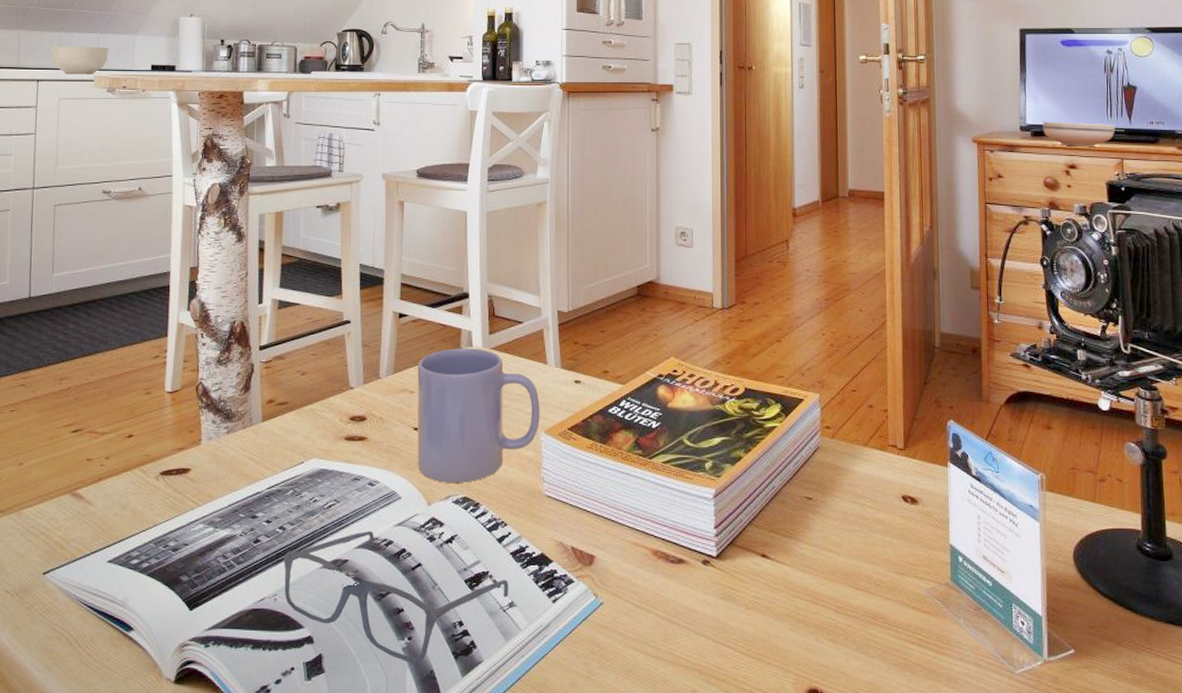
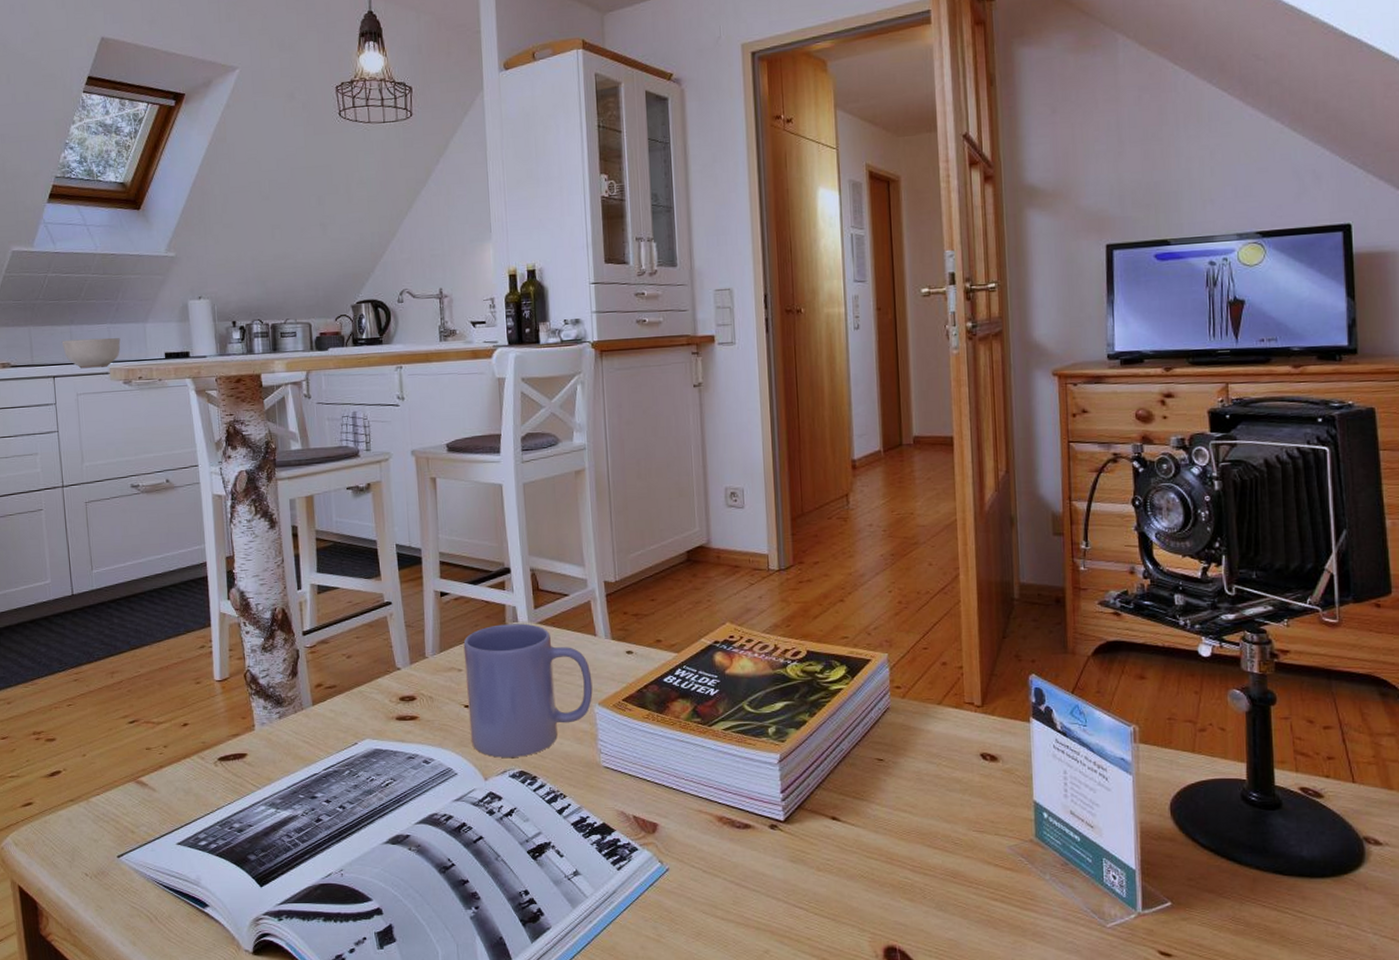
eyeglasses: present [284,530,509,663] -> none [346,806,573,931]
bowl: present [1043,121,1116,148] -> none [1134,345,1220,373]

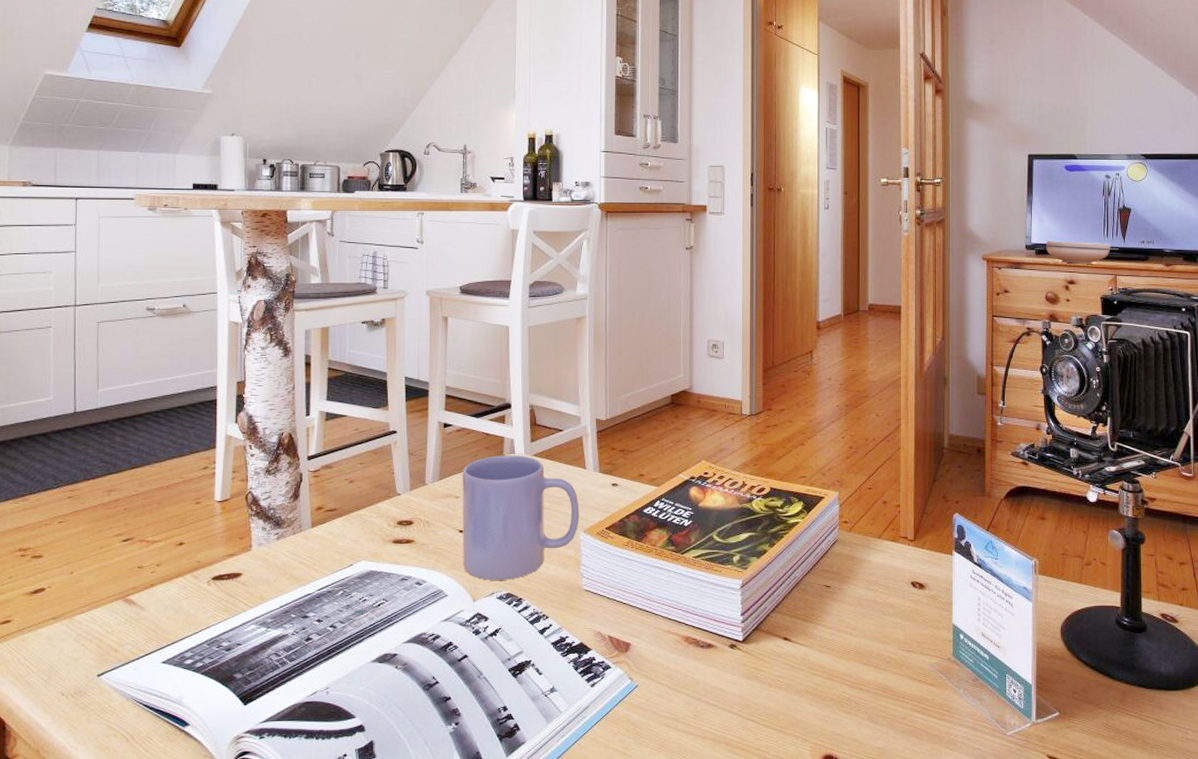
bowl: present [61,337,121,369] -> none [87,164,149,193]
bowl: none [1134,345,1220,373] -> present [1046,240,1111,265]

